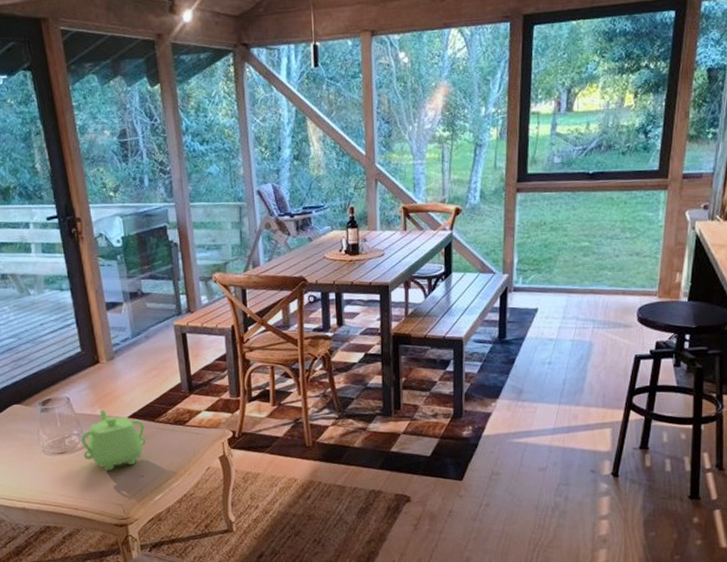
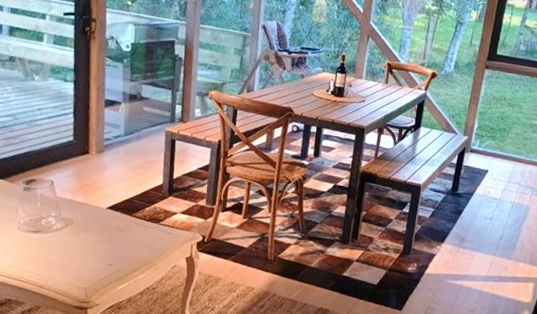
teapot: present [81,409,147,471] -> none [57,197,121,256]

